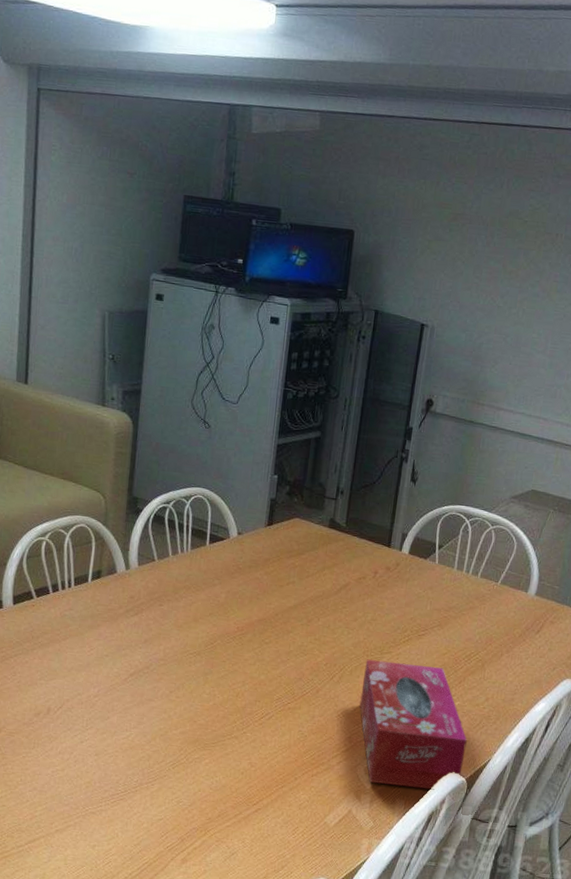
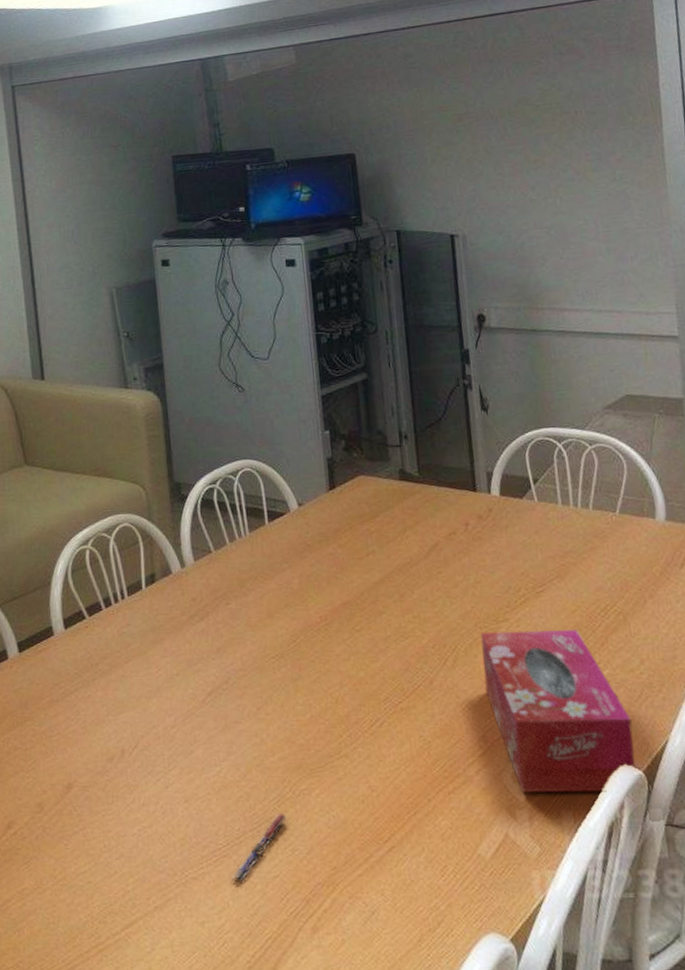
pen: none [125,773,178,819] -> present [232,812,287,880]

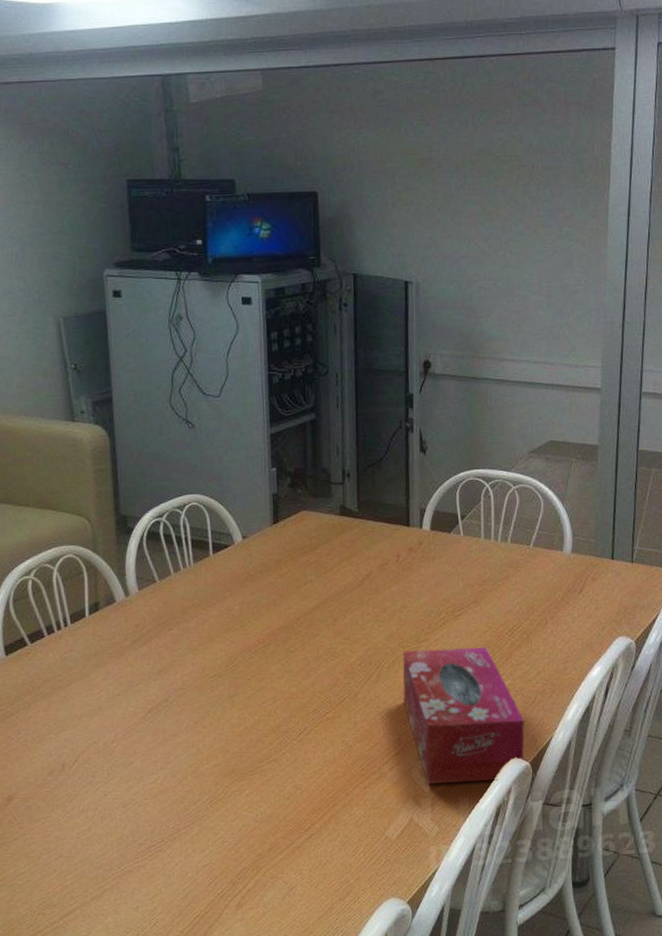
pen: present [232,812,287,880] -> none [166,811,218,870]

